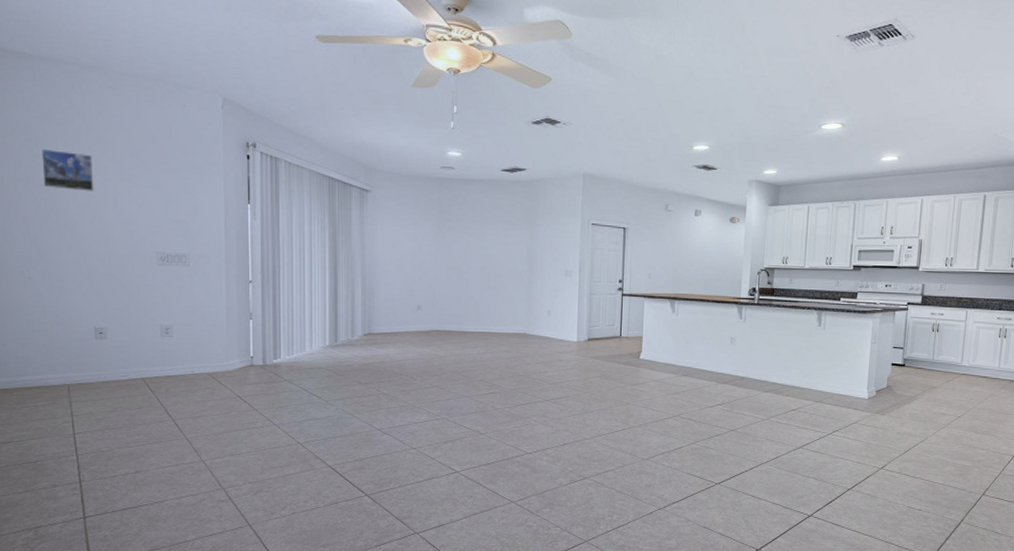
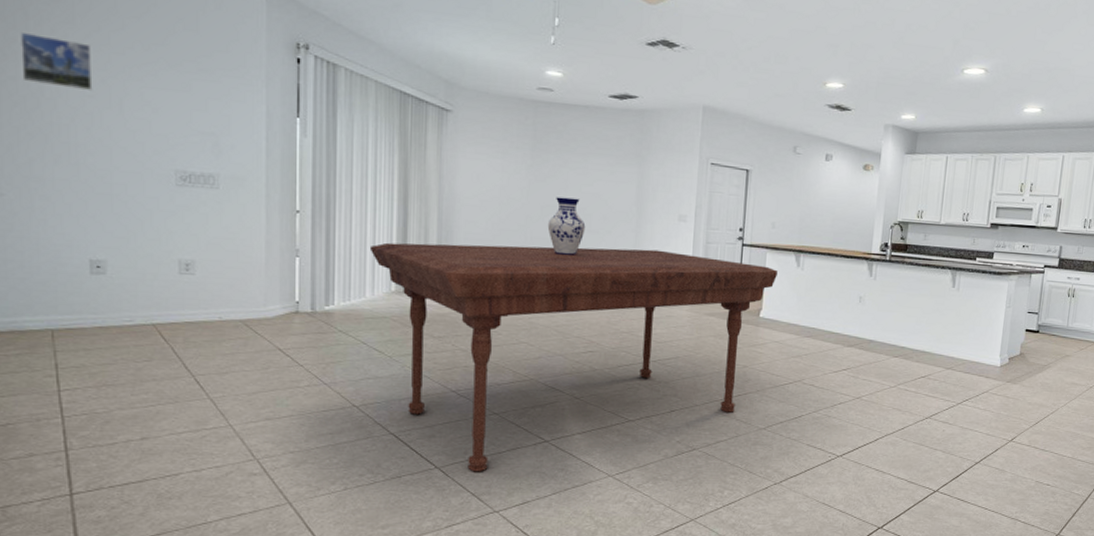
dining table: none [307,302,655,499] -> present [369,242,778,472]
vase: none [452,259,485,310] -> present [547,197,586,255]

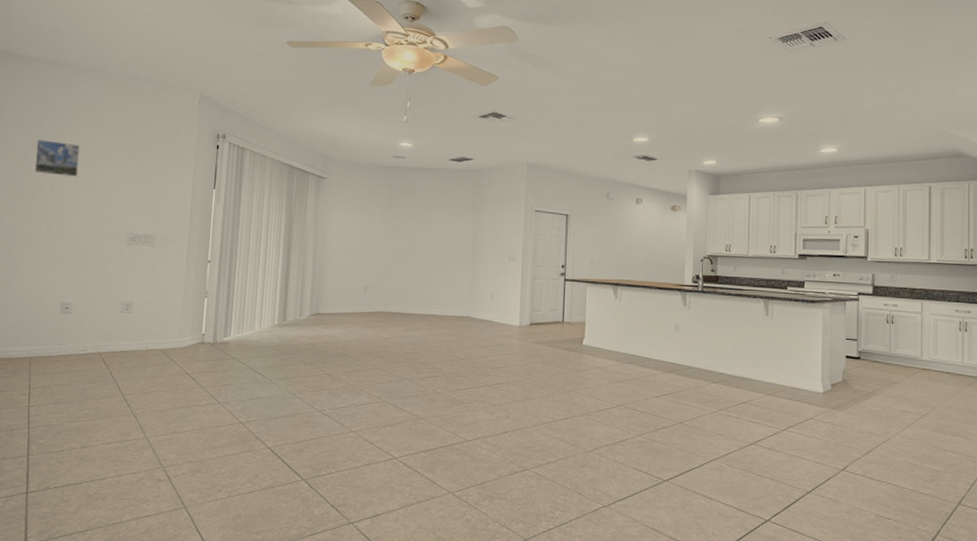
dining table: present [369,242,778,472] -> none [260,284,597,485]
vase: present [547,197,586,255] -> none [399,243,430,292]

